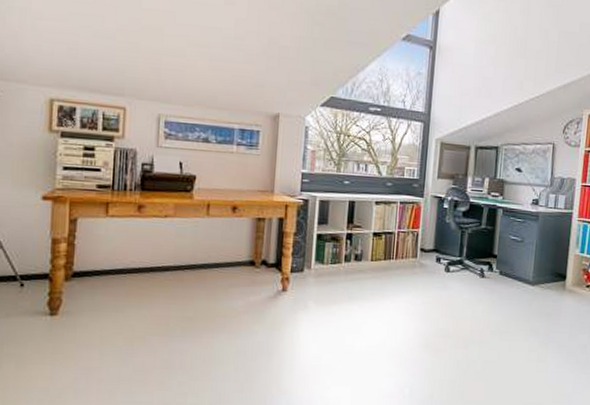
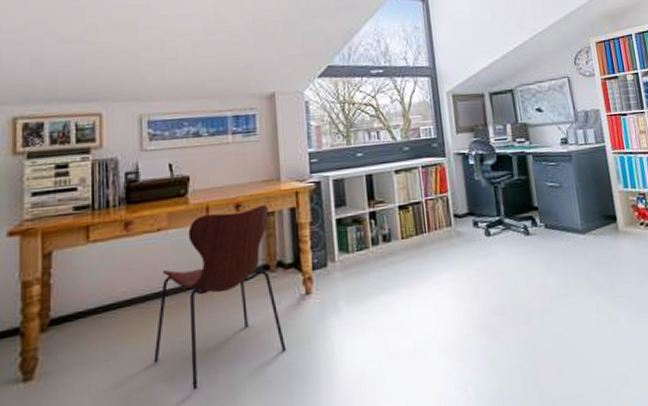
chair: none [153,210,260,347] -> present [154,204,287,391]

